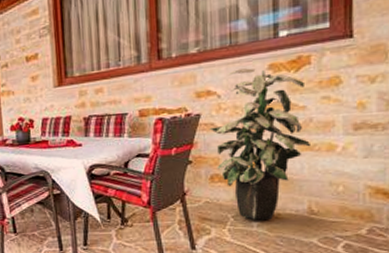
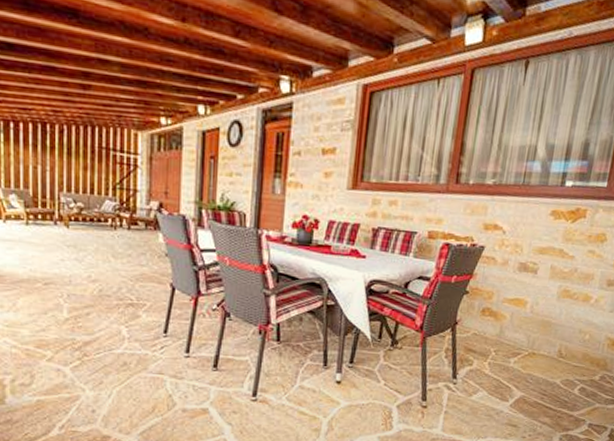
indoor plant: present [209,68,312,221] -> none [489,209,577,359]

